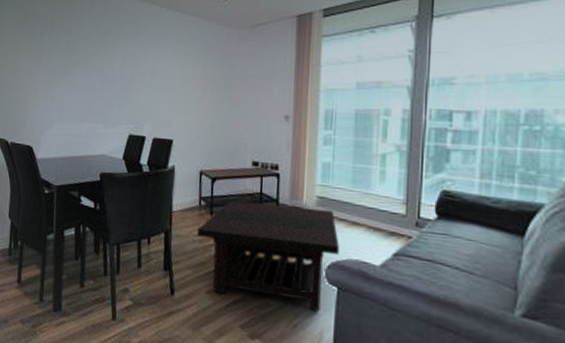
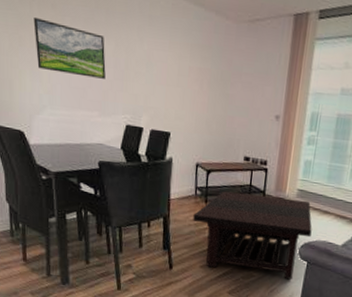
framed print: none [51,43,112,92] -> present [33,16,106,79]

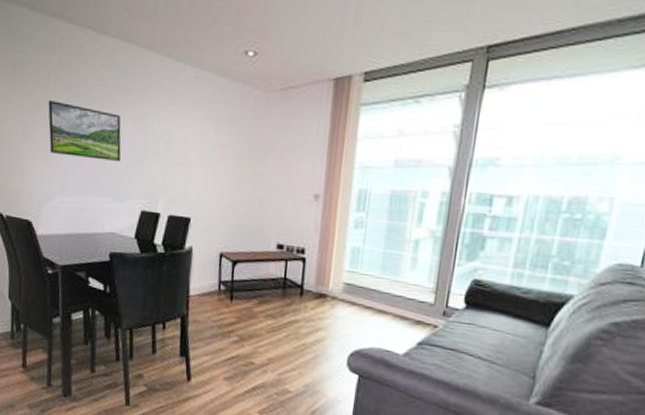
coffee table: present [193,191,312,280] -> none [216,285,364,398]

